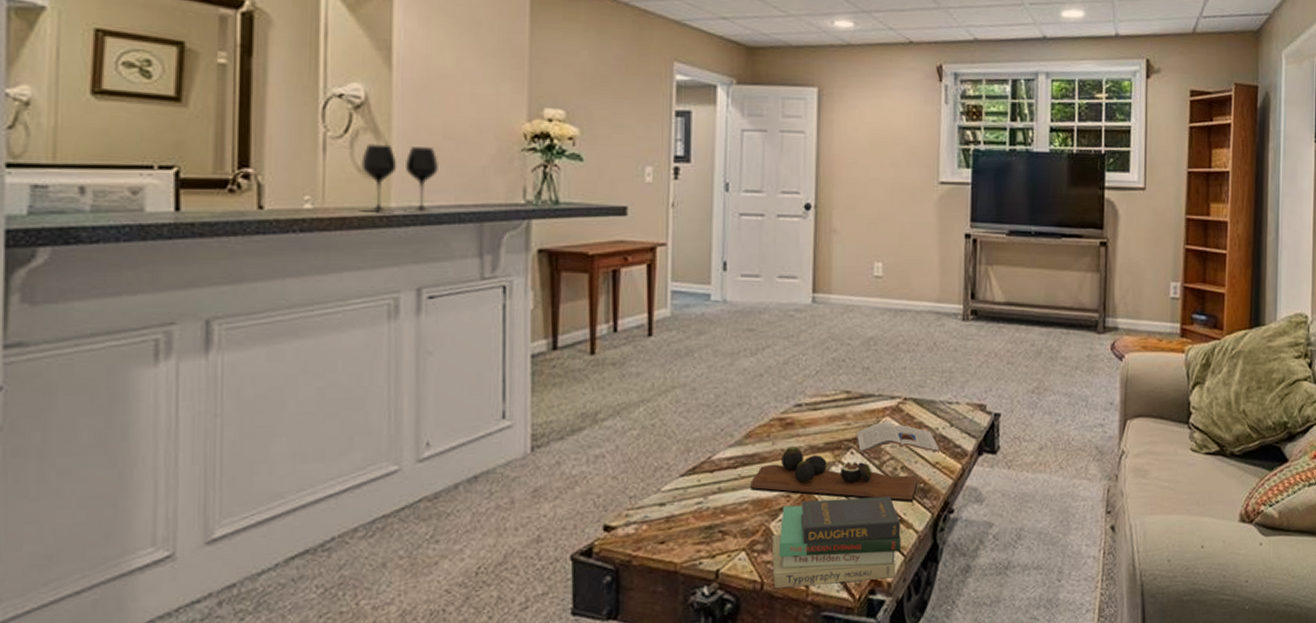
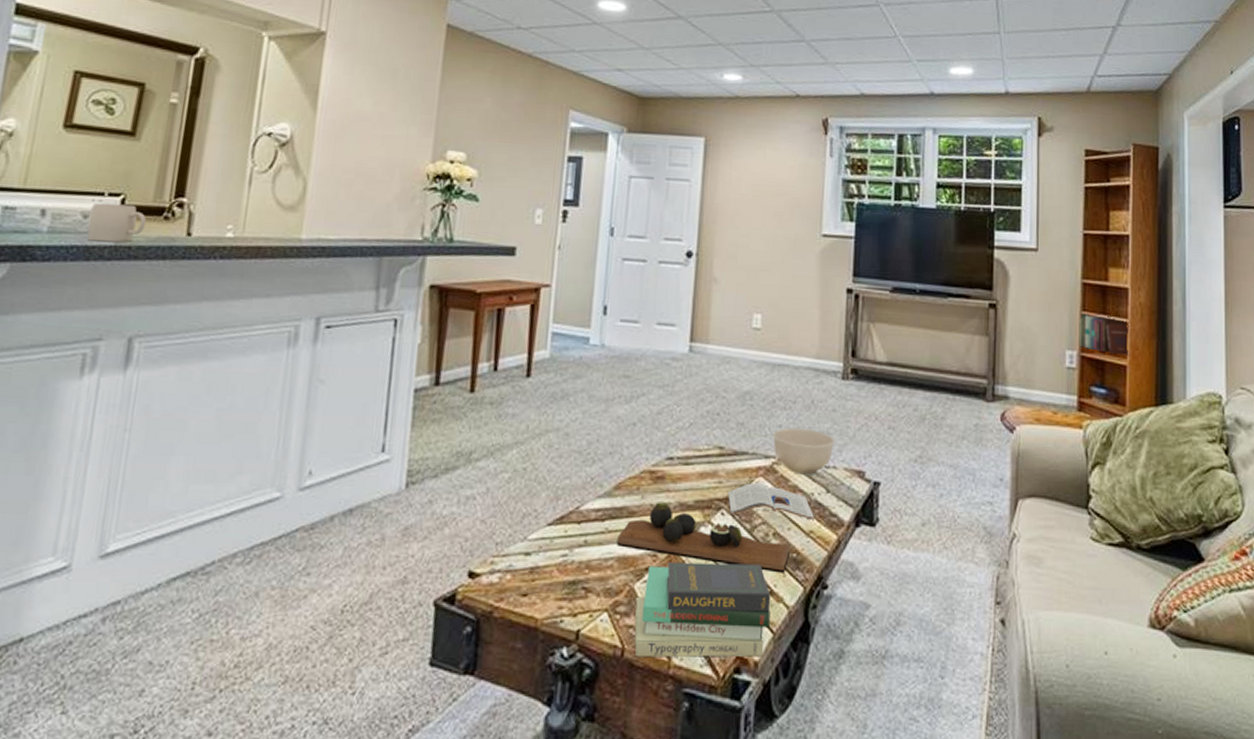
mug: none [137,177,207,220] -> present [87,203,146,243]
wine glass: present [360,144,439,214] -> none [274,179,349,246]
bowl: none [898,368,957,412] -> present [773,427,835,475]
books: none [1182,247,1229,284] -> present [1079,313,1130,356]

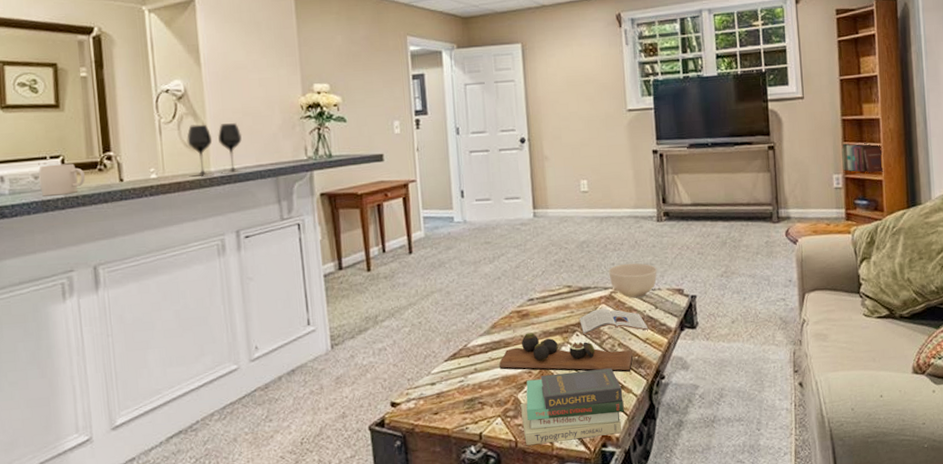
wine glass: none [274,179,349,246] -> present [186,123,246,177]

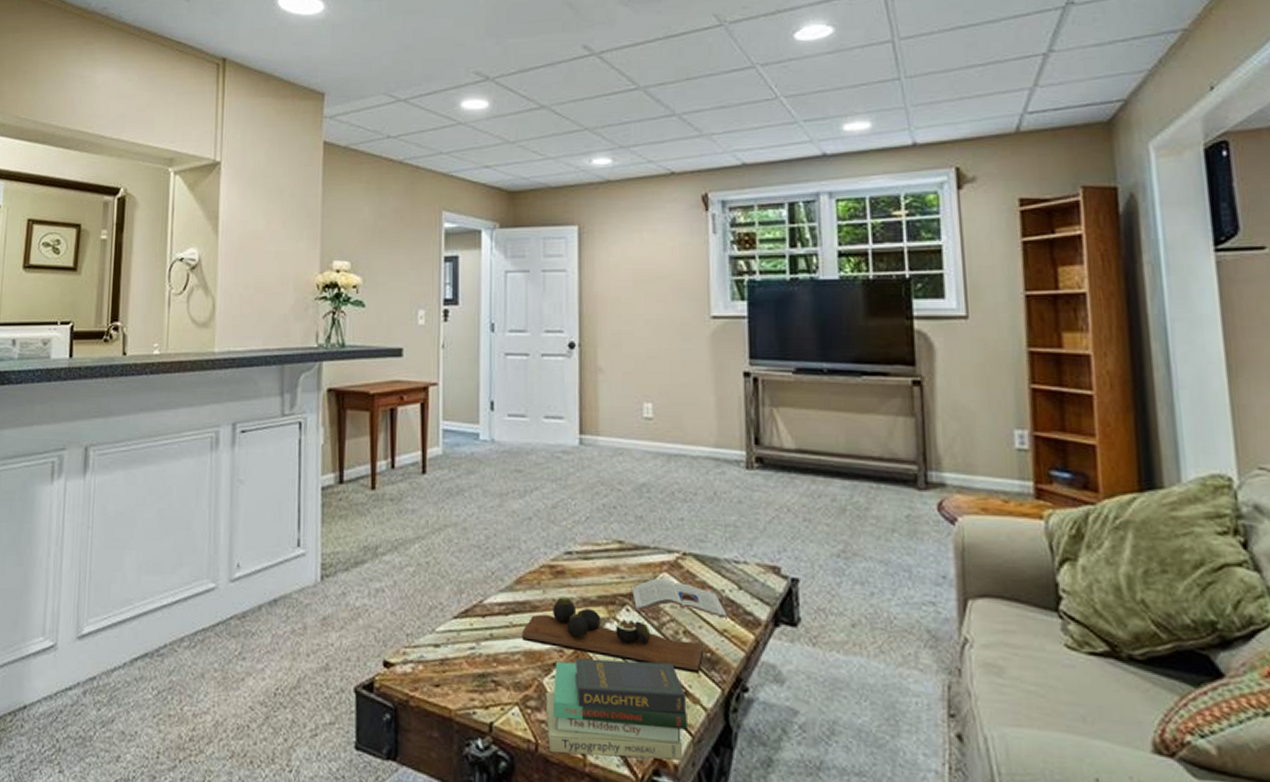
mug: present [38,163,85,196] -> none [46,331,90,365]
wine glass: present [186,123,246,177] -> none [193,298,251,358]
bowl: present [608,263,657,298] -> none [675,520,743,571]
books: present [841,142,885,173] -> none [1028,386,1100,433]

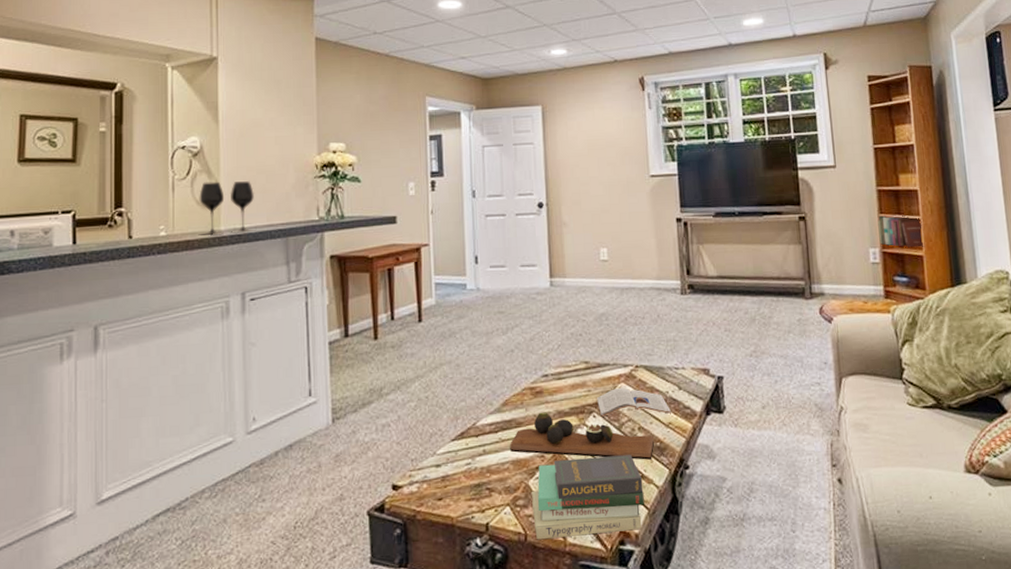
wine glass: none [193,298,251,358] -> present [199,181,256,235]
books: none [1028,386,1100,433] -> present [877,215,925,248]

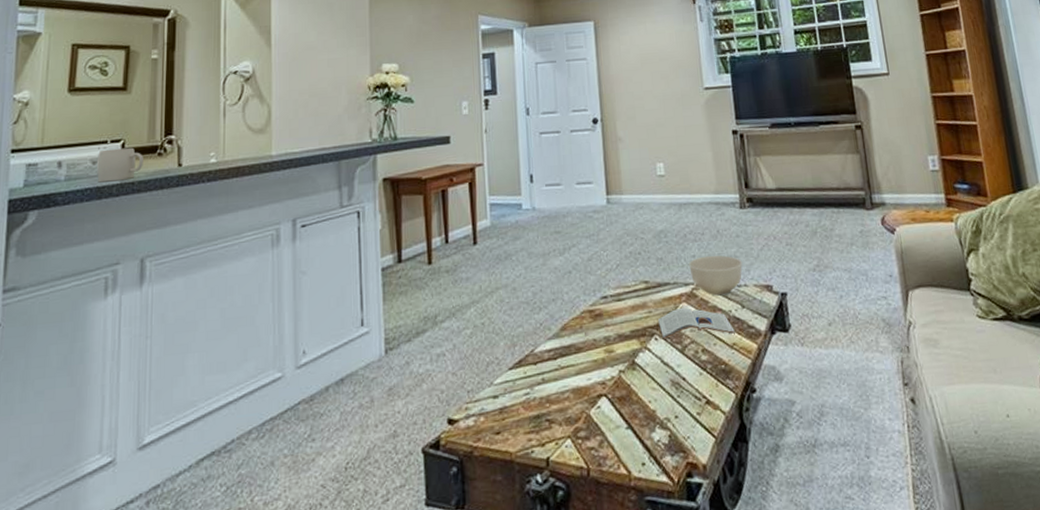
mug: none [48,218,94,252] -> present [96,147,143,183]
wine glass: present [199,181,256,235] -> none [250,104,307,161]
decorative tray: present [510,412,654,461] -> none [570,336,719,385]
books: present [532,455,644,540] -> none [593,379,711,475]
bowl: none [629,338,681,378] -> present [689,255,743,296]
books: present [877,215,925,248] -> none [934,121,984,154]

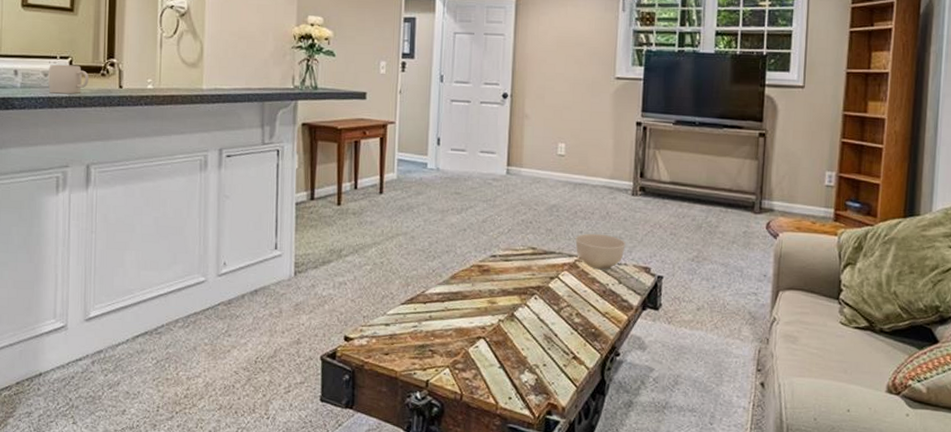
magazine: present [658,307,736,339] -> none [540,275,610,304]

